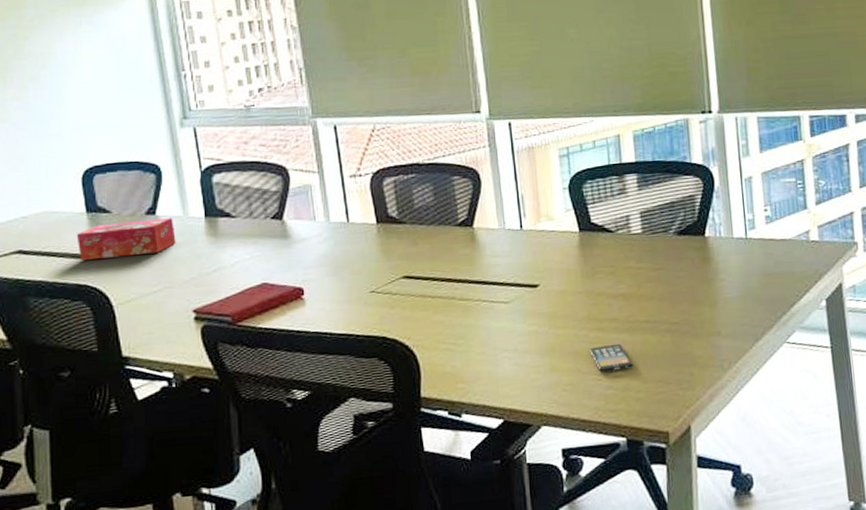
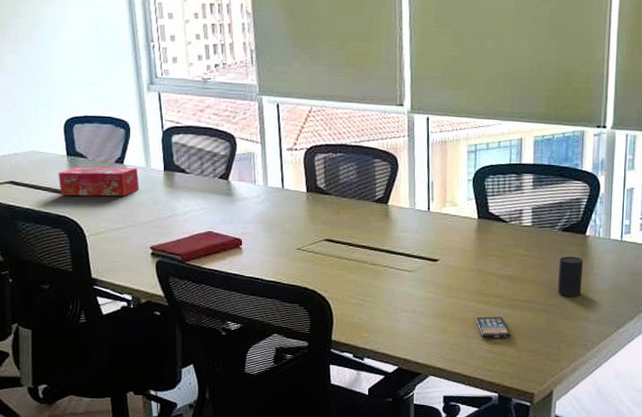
cup: none [678,262,709,311] -> present [557,256,584,297]

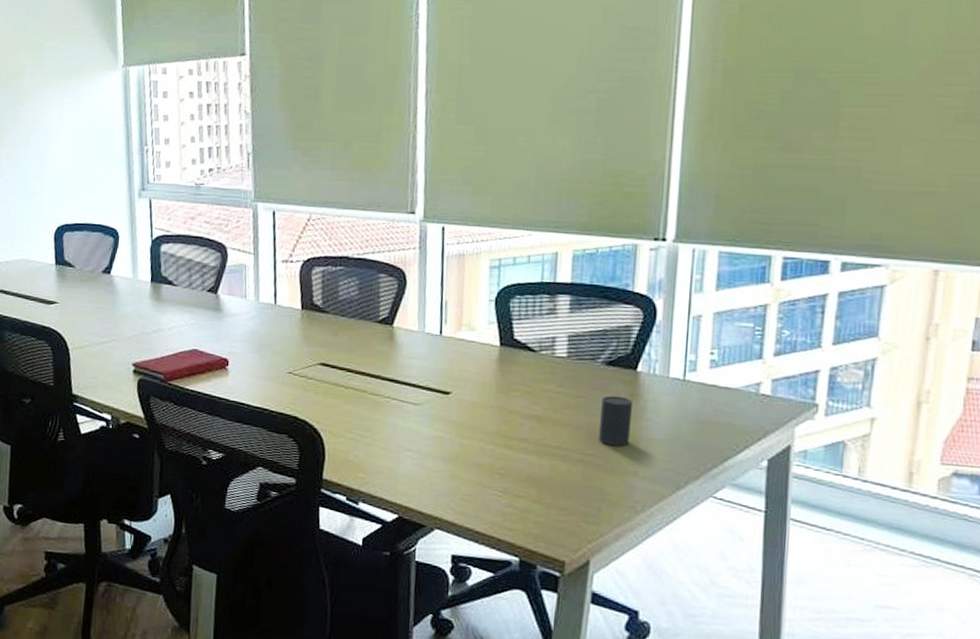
tissue box: present [58,167,139,197] -> none [45,276,125,308]
smartphone: present [476,316,511,338] -> none [494,463,537,491]

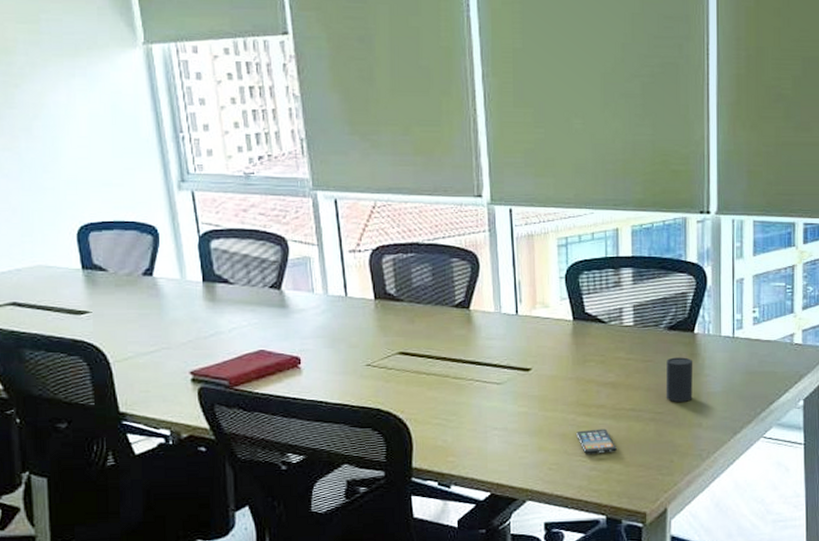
smartphone: none [494,463,537,491] -> present [576,428,617,454]

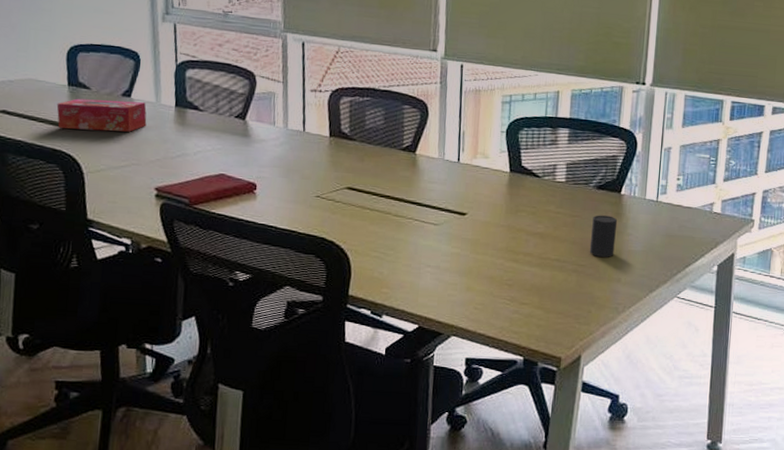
tissue box: none [72,280,173,317] -> present [56,98,147,132]
smartphone: present [576,428,617,454] -> none [503,275,539,299]

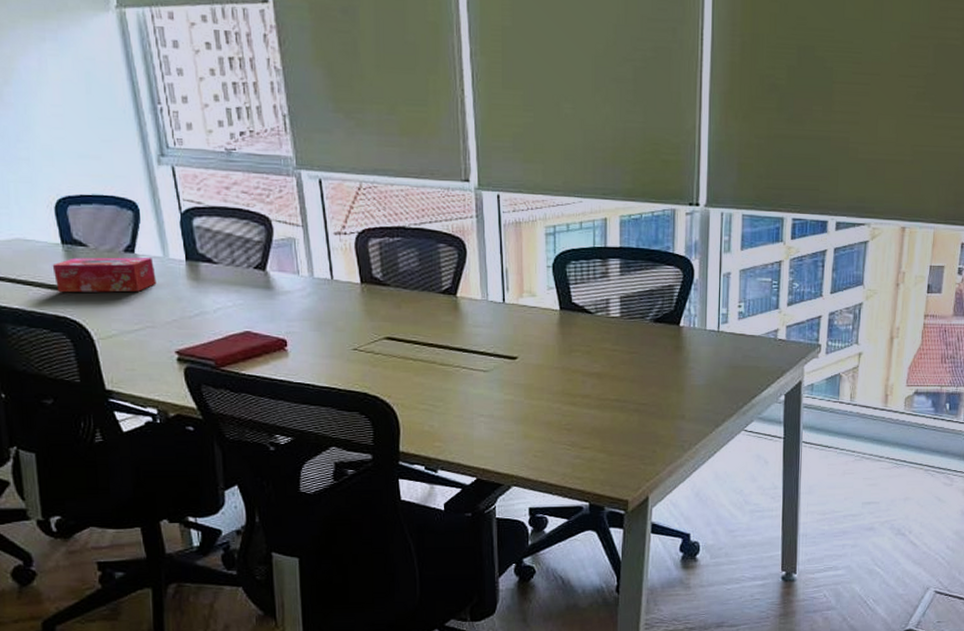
cup: present [589,215,618,257] -> none [650,350,678,394]

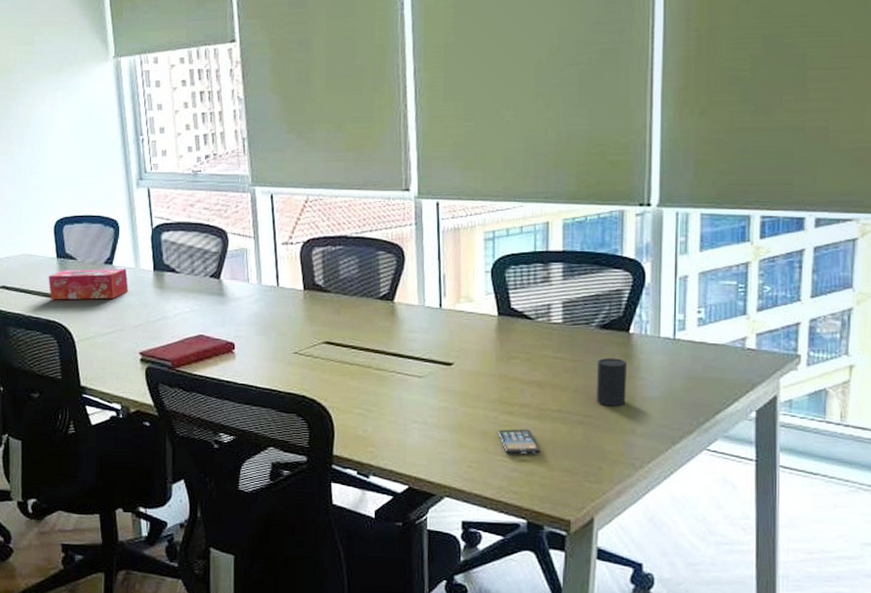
smartphone: none [562,418,601,443] -> present [498,428,540,455]
cup: none [650,350,678,394] -> present [595,358,628,406]

